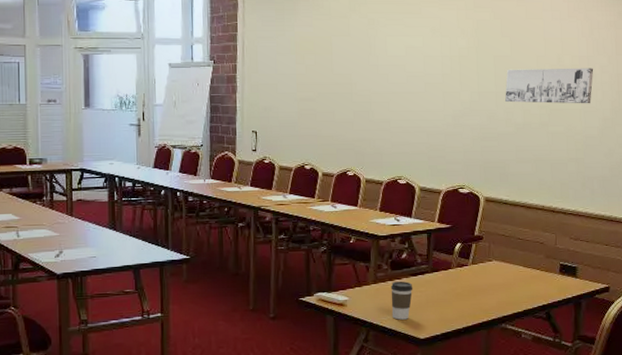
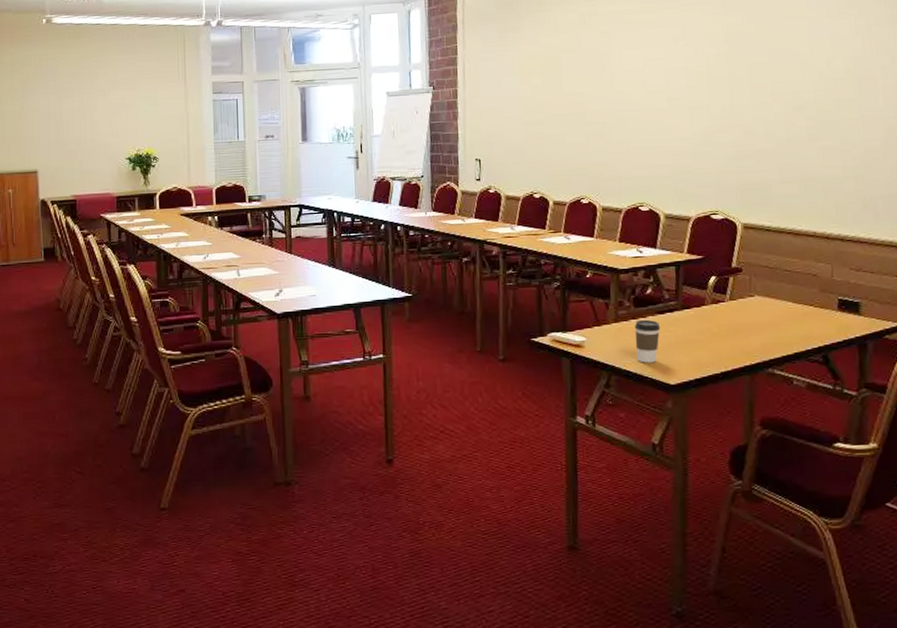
wall art: present [504,68,594,104] -> none [763,70,873,116]

